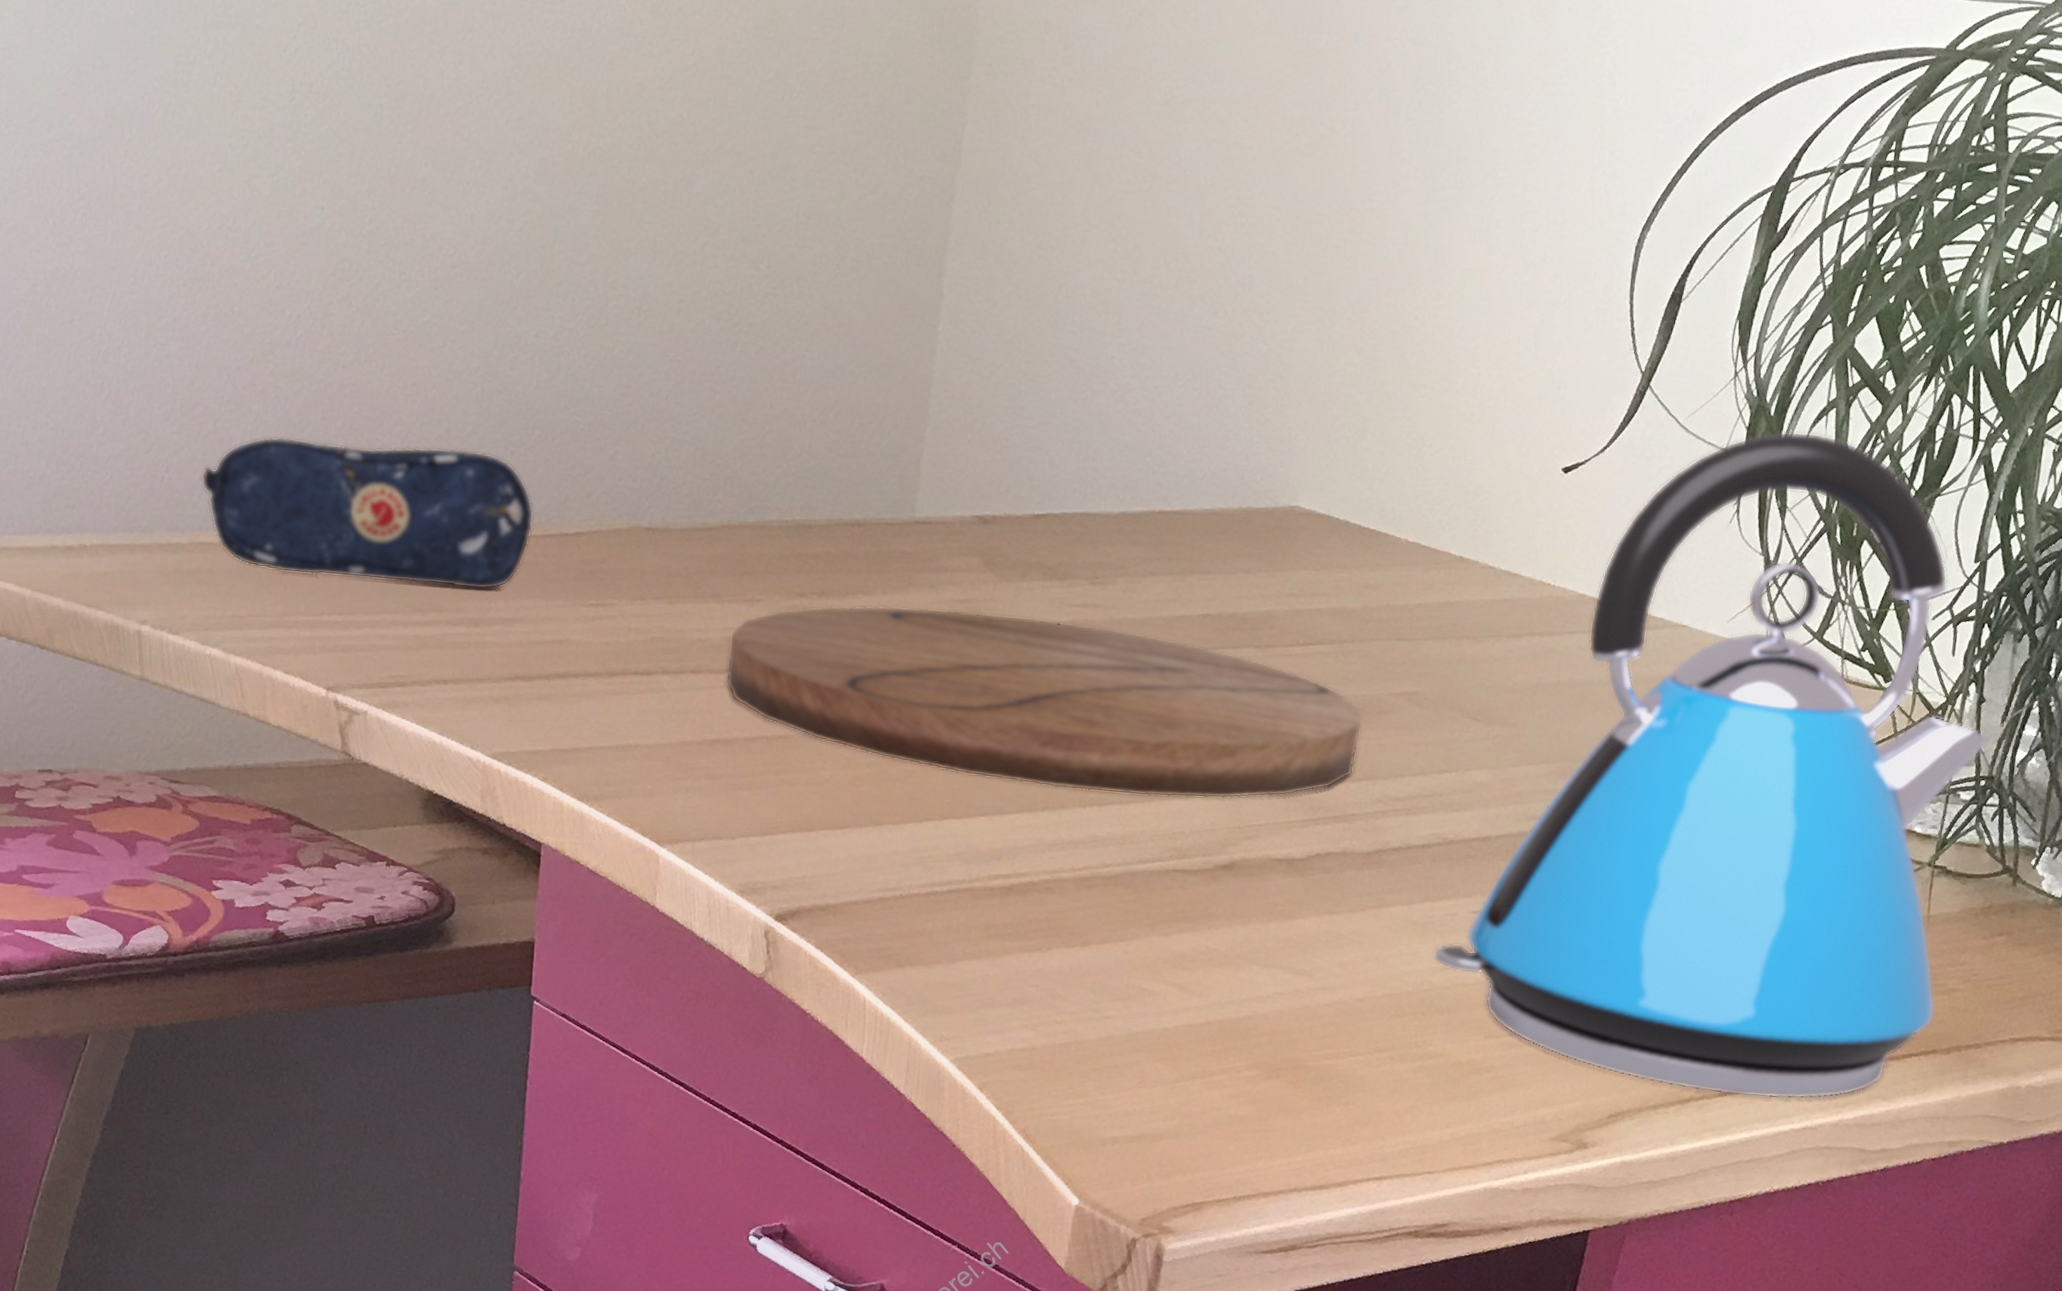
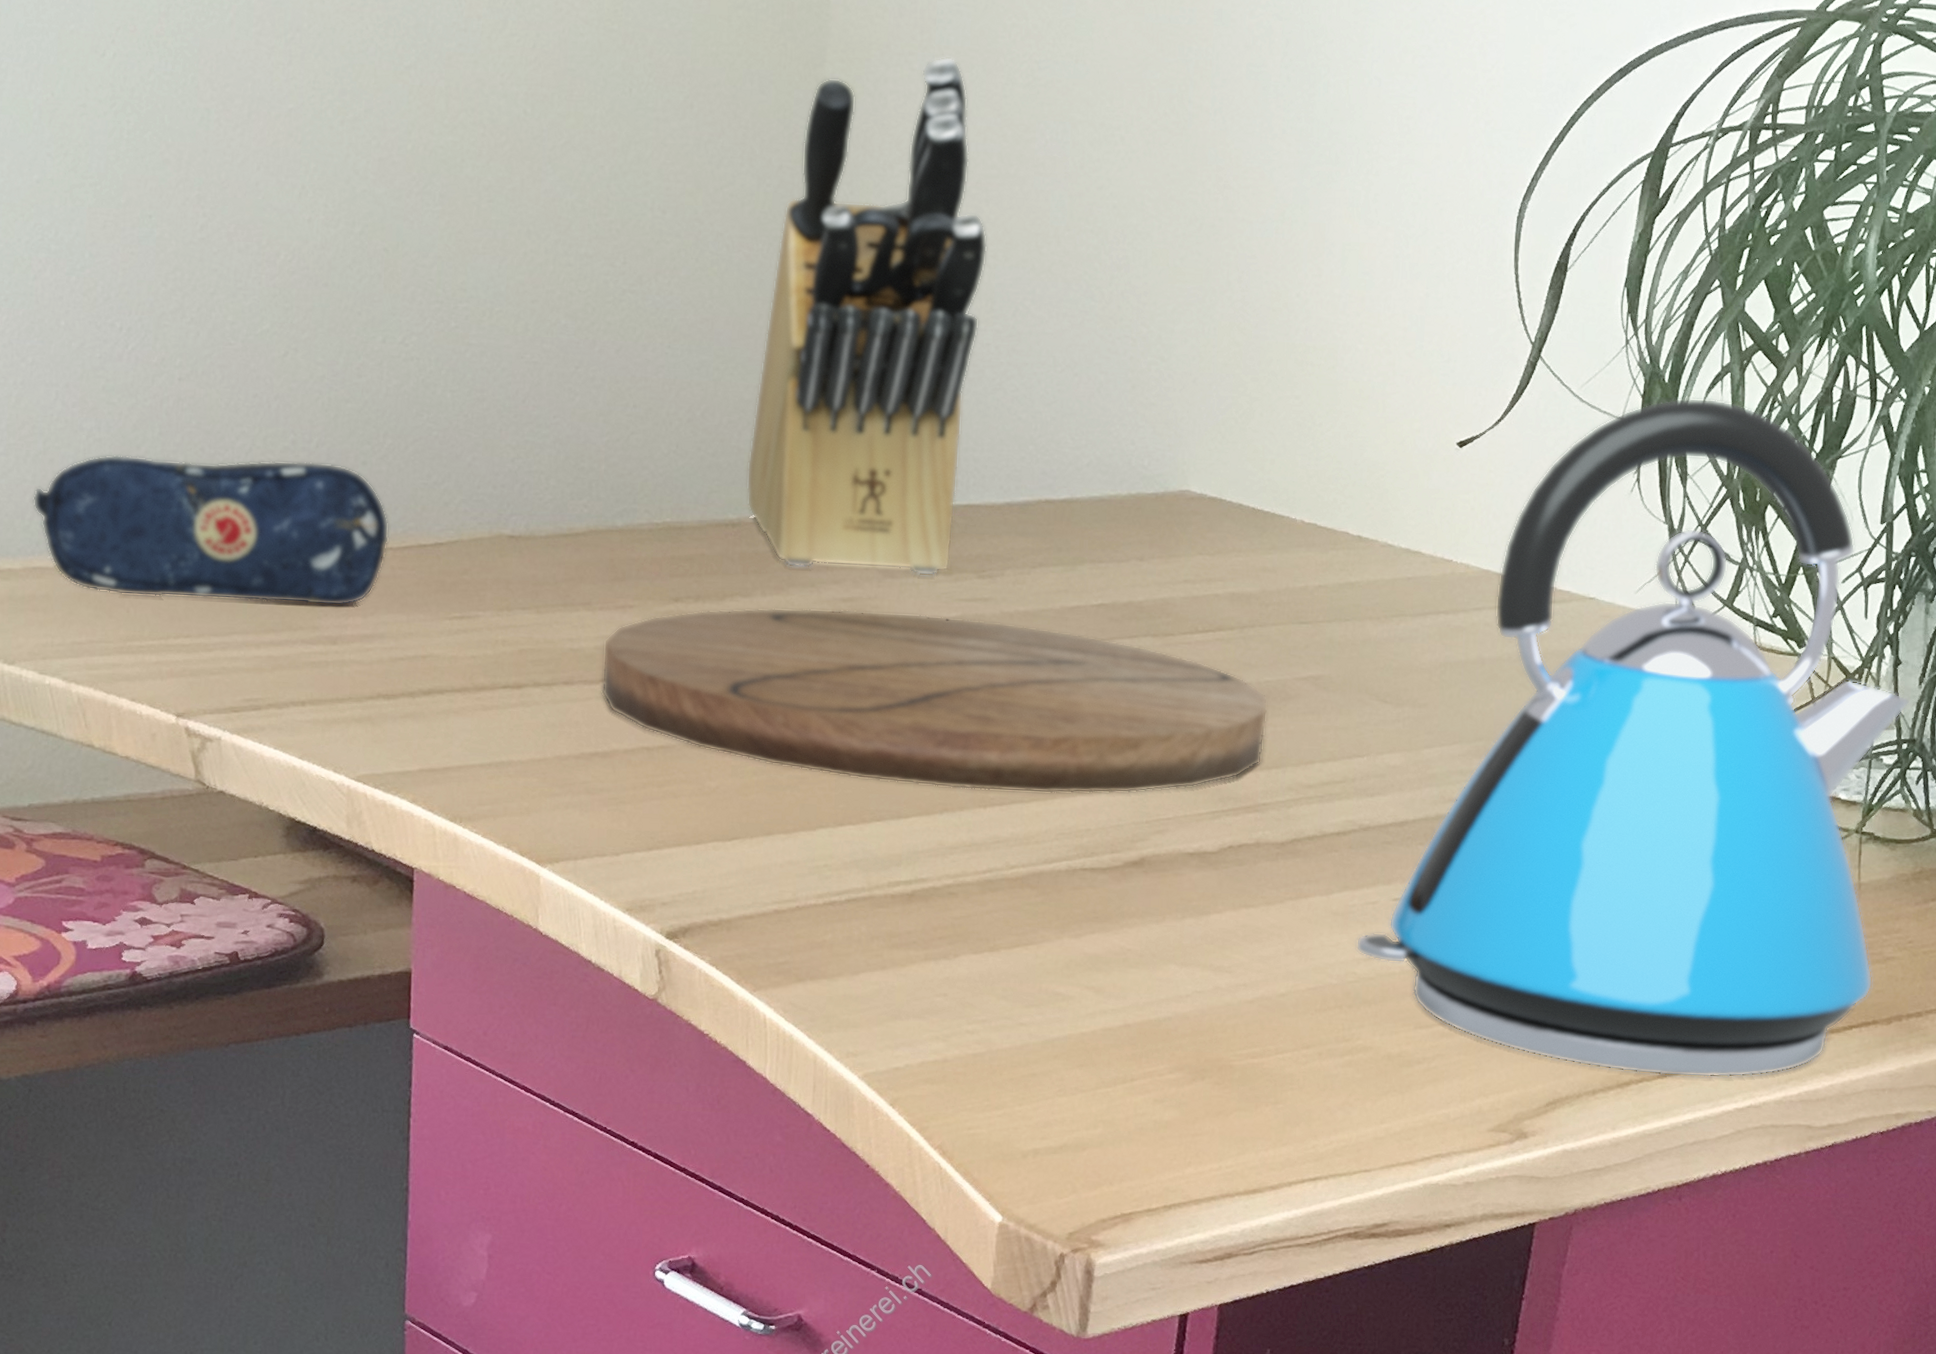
knife block: none [873,72,1118,582] -> present [746,56,988,576]

